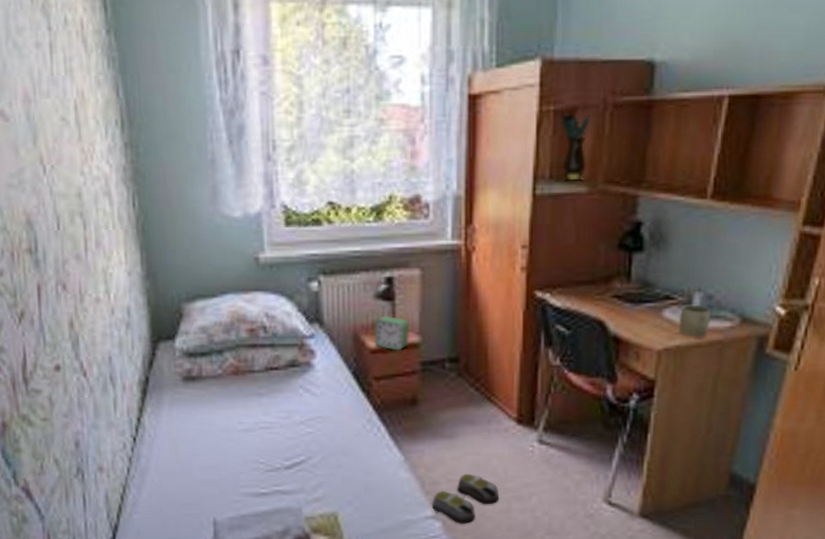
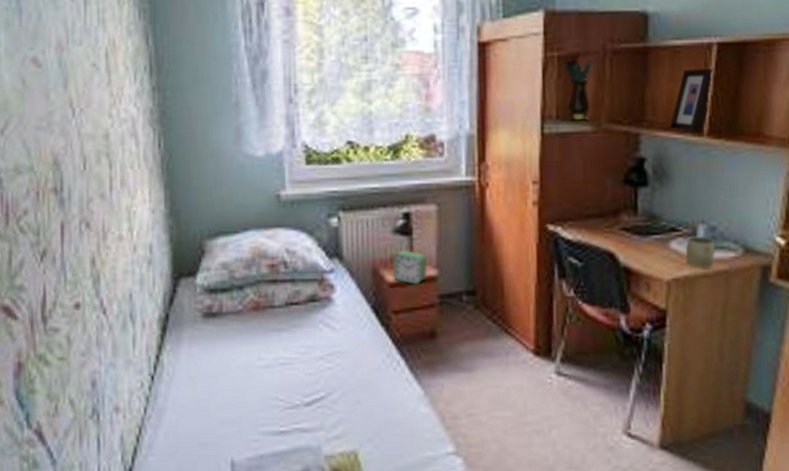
slippers: present [431,473,498,524] -> none [452,407,519,460]
picture frame: none [671,125,728,194] -> present [669,69,718,133]

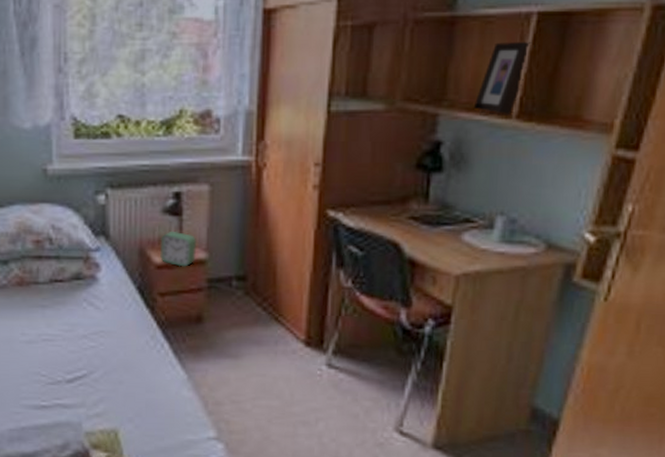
vase: present [564,57,591,119] -> none [357,27,389,97]
mug: present [685,236,715,269] -> none [478,228,514,265]

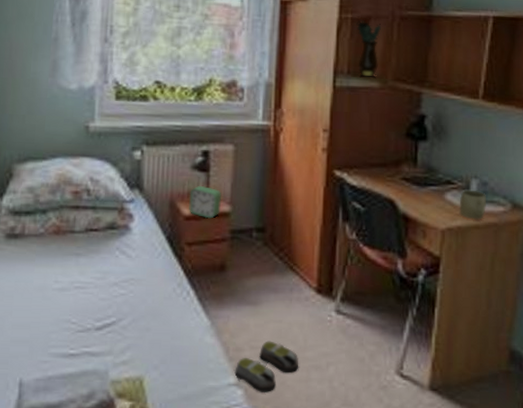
slippers: none [214,395,284,447] -> present [234,341,298,392]
vase: none [357,27,389,97] -> present [356,19,381,76]
picture frame: present [473,42,536,114] -> none [449,38,493,95]
mug: none [478,228,514,265] -> present [459,189,486,221]

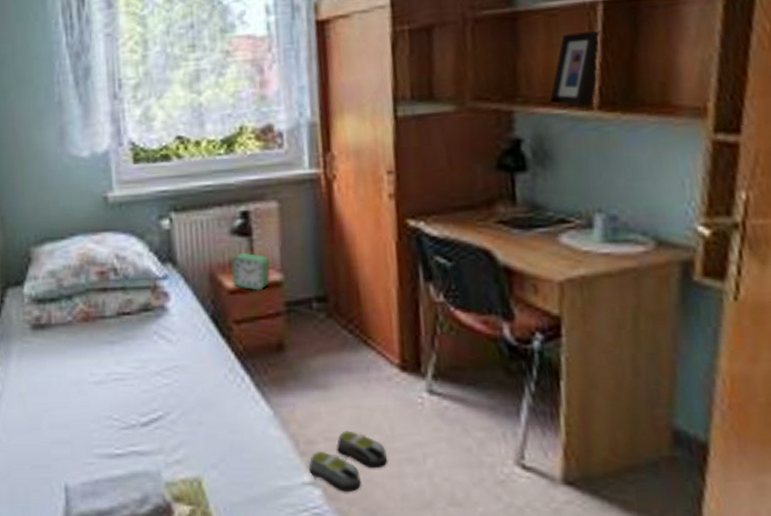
vase: present [356,19,381,76] -> none [416,30,451,99]
picture frame: none [449,38,493,95] -> present [549,31,607,106]
mug: present [459,189,486,221] -> none [579,227,619,267]

